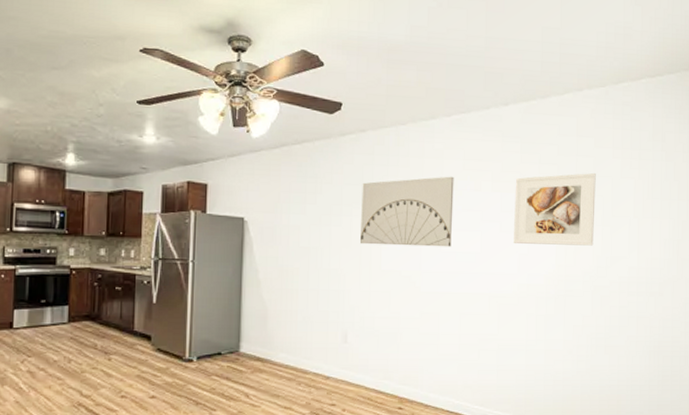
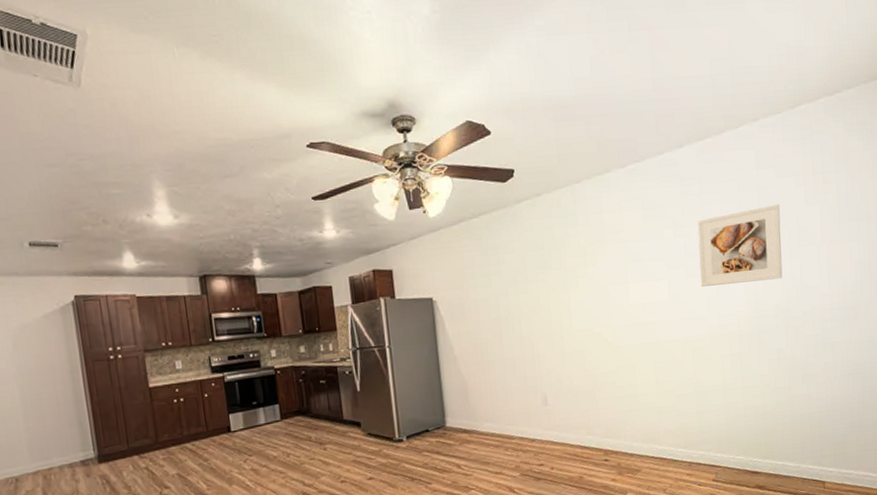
wall art: present [360,176,454,247] -> none [544,228,639,308]

